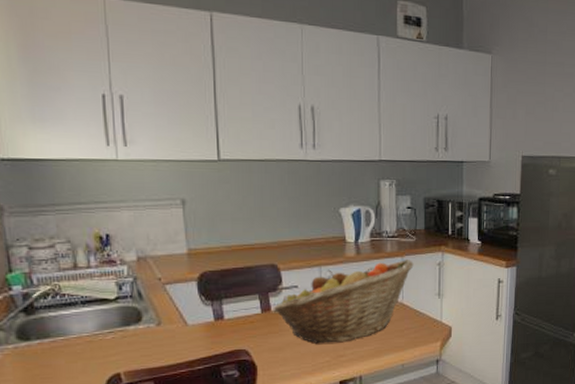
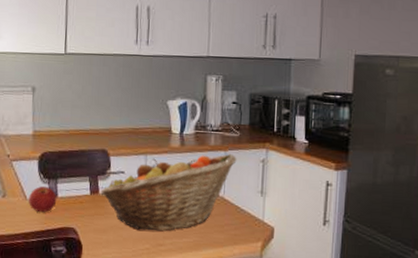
apple: none [188,308,224,338] -> present [28,185,57,213]

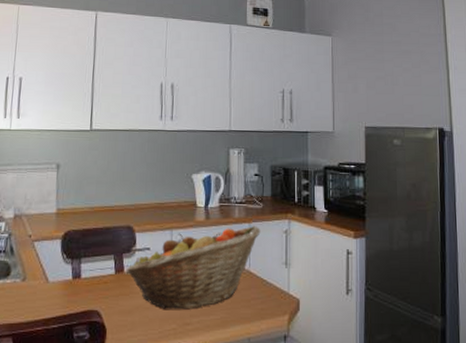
apple: present [28,185,57,213] -> none [49,266,80,296]

